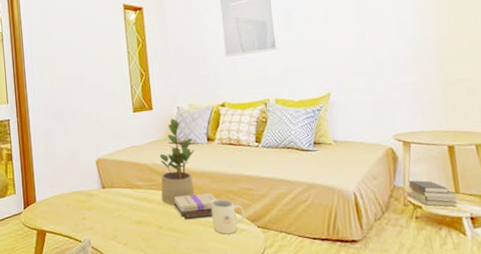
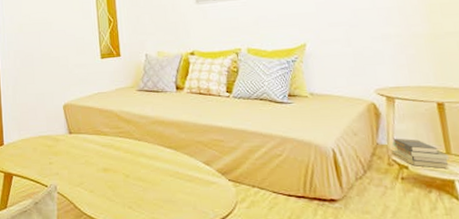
potted plant: present [159,118,195,205] -> none [127,66,163,153]
books: present [173,192,217,220] -> none [140,142,186,169]
mug: present [210,199,246,235] -> none [179,149,216,187]

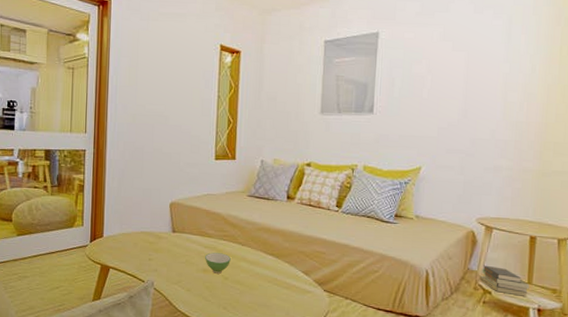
bowl: none [103,150,129,172] -> present [204,252,231,274]

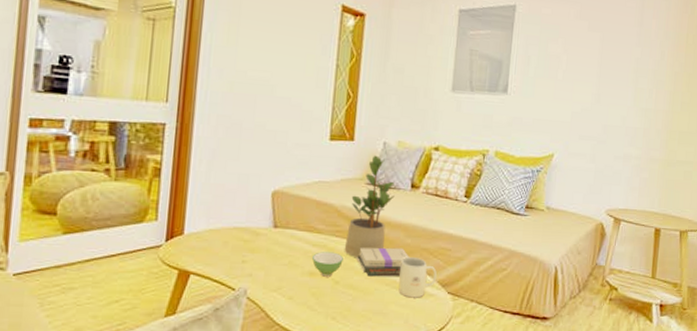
potted plant: none [231,171,273,258] -> present [344,155,395,257]
books: none [242,250,288,275] -> present [357,247,409,277]
mug: none [279,258,314,294] -> present [398,256,438,298]
books: present [478,265,530,296] -> none [605,259,653,292]

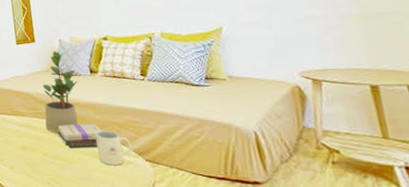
bowl: present [311,252,343,277] -> none [21,130,47,150]

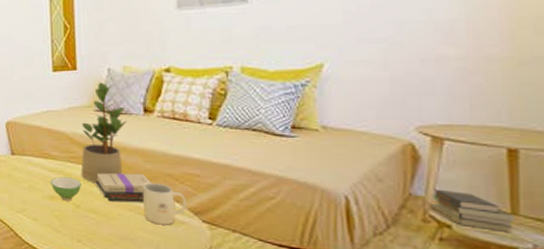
bowl: none [21,130,47,150] -> present [50,177,81,201]
books: none [318,121,387,153] -> present [427,189,515,232]

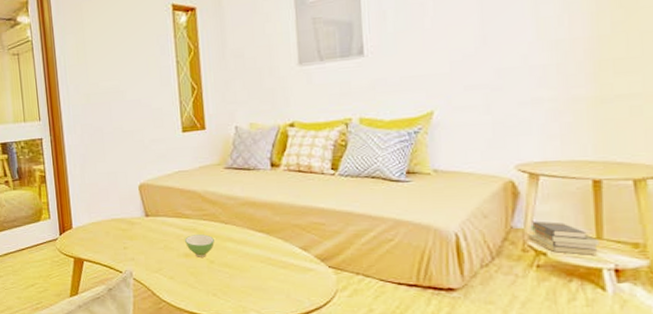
potted plant: present [81,82,127,182] -> none [212,140,255,238]
books: present [95,173,152,202] -> none [227,226,281,255]
mug: present [142,182,188,226] -> none [272,233,314,273]

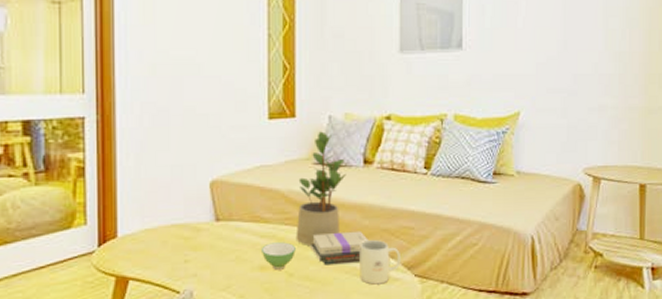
potted plant: none [212,140,255,238] -> present [295,131,346,246]
books: none [227,226,281,255] -> present [311,231,368,266]
mug: none [272,233,314,273] -> present [358,239,402,285]
books: present [526,221,600,255] -> none [588,223,642,255]

